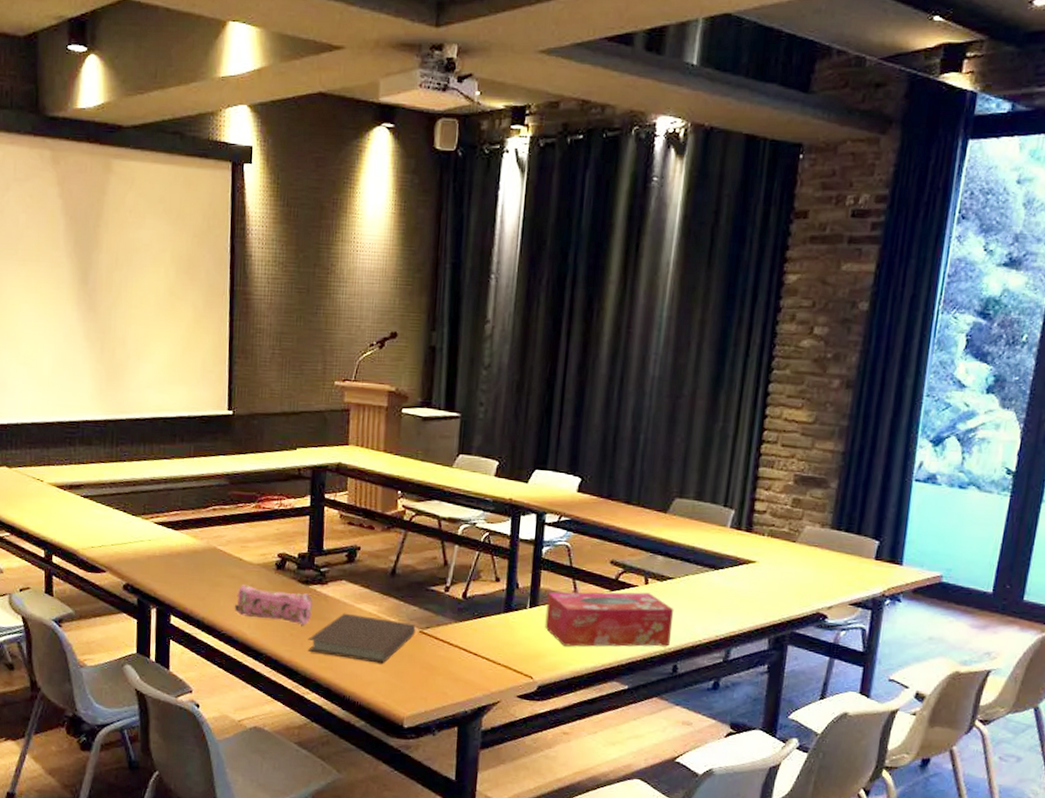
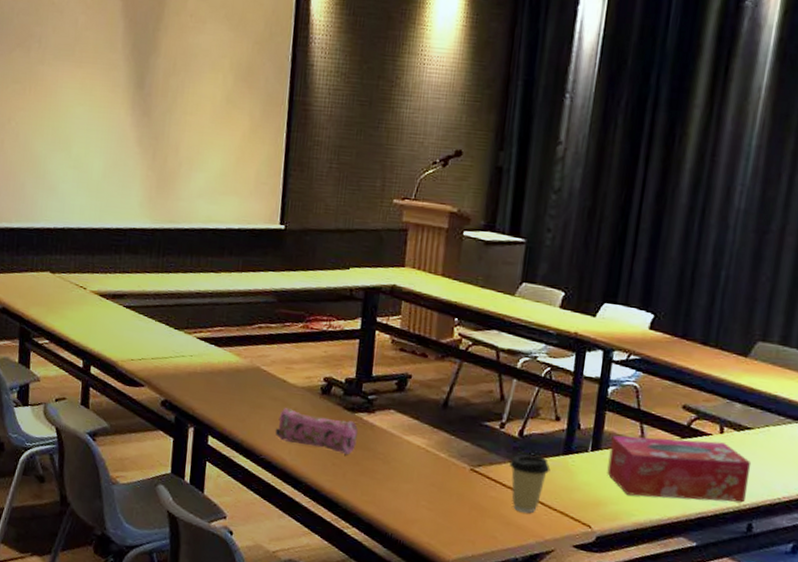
notebook: present [307,613,416,664] -> none [349,444,467,501]
coffee cup: none [455,615,493,669] -> present [509,455,551,514]

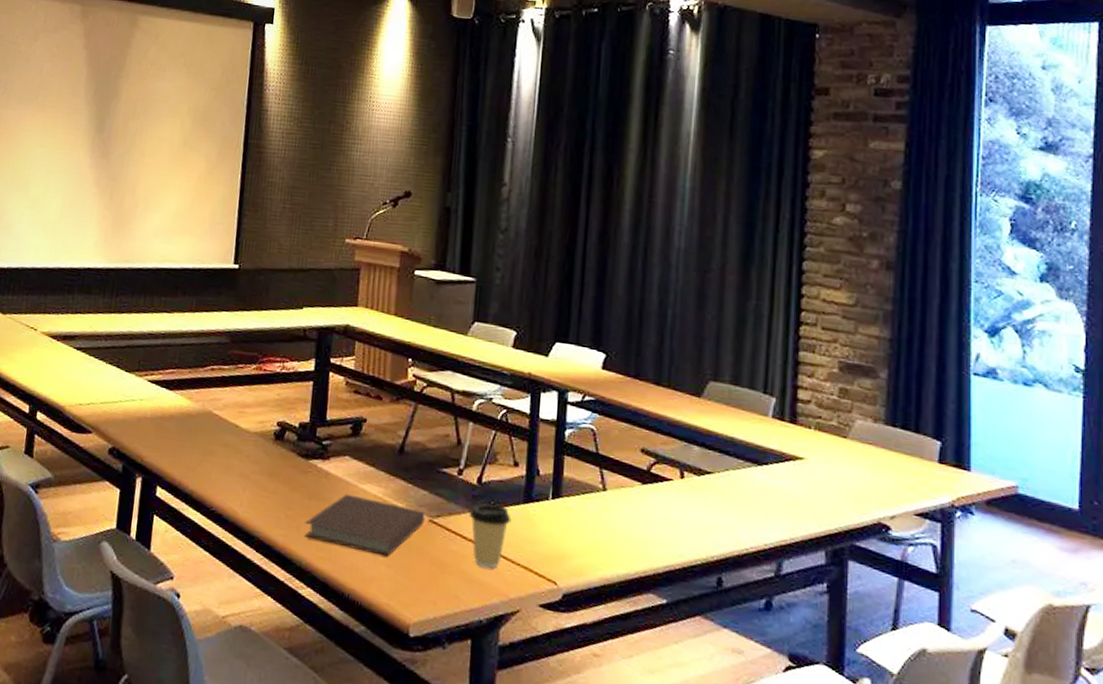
pencil case: present [275,407,358,455] -> none [226,454,312,506]
notebook: none [349,444,467,501] -> present [303,494,426,557]
tissue box: present [607,435,752,503] -> none [569,481,715,554]

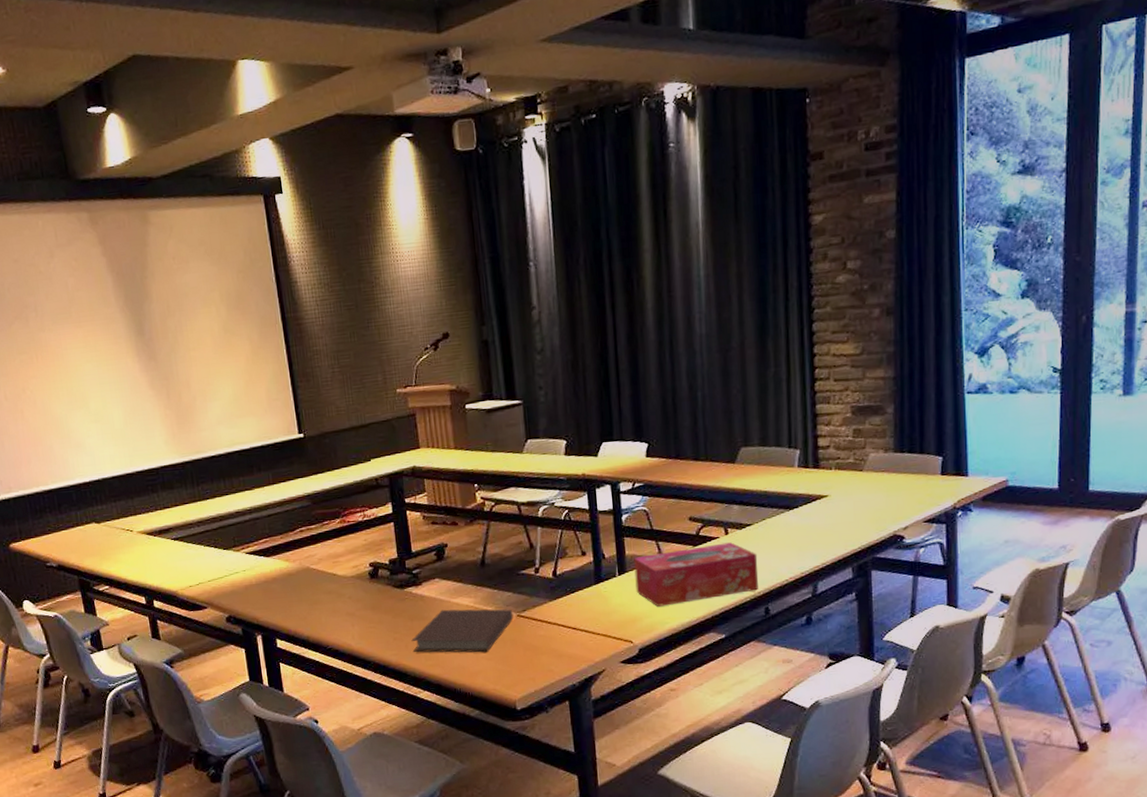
coffee cup: present [469,504,512,569] -> none [550,589,587,643]
tissue box: none [569,481,715,554] -> present [634,542,758,607]

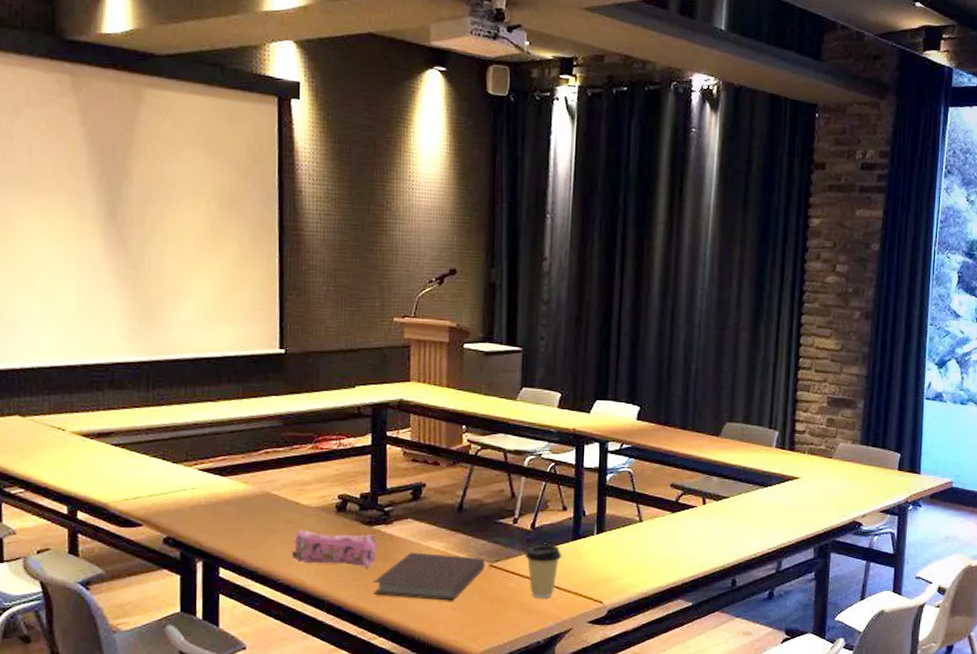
pencil case: none [335,597,411,629] -> present [291,528,377,568]
coffee cup: none [550,589,587,643] -> present [525,544,562,599]
tissue box: present [634,542,758,607] -> none [612,512,730,569]

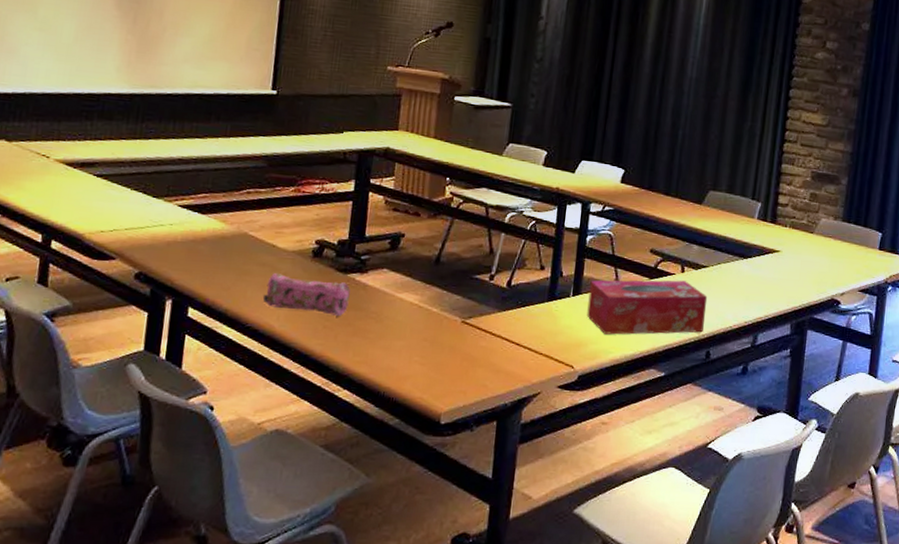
notebook: present [372,552,486,601] -> none [341,303,458,356]
coffee cup: present [525,544,562,599] -> none [498,304,536,360]
tissue box: none [612,512,730,569] -> present [587,280,708,335]

